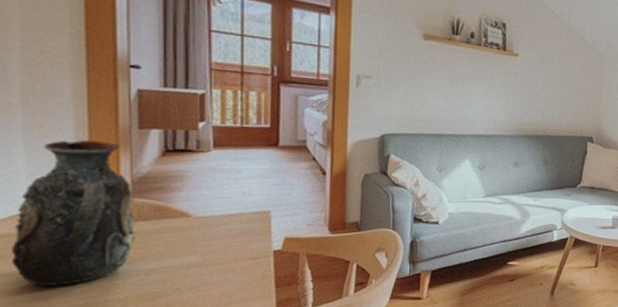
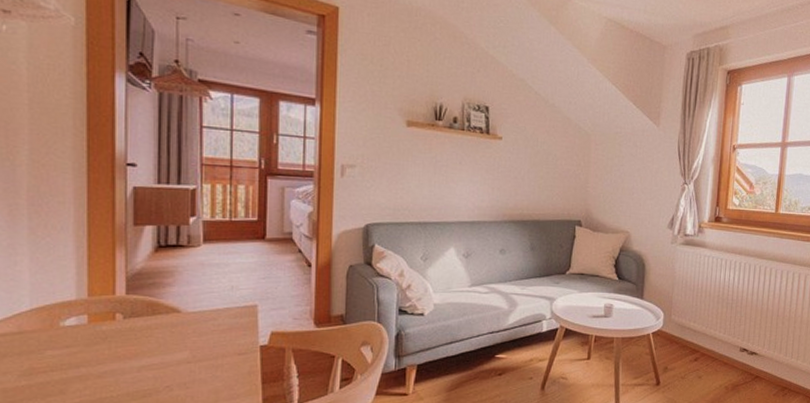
decorative vase: present [12,139,137,286] -> none [15,237,130,384]

